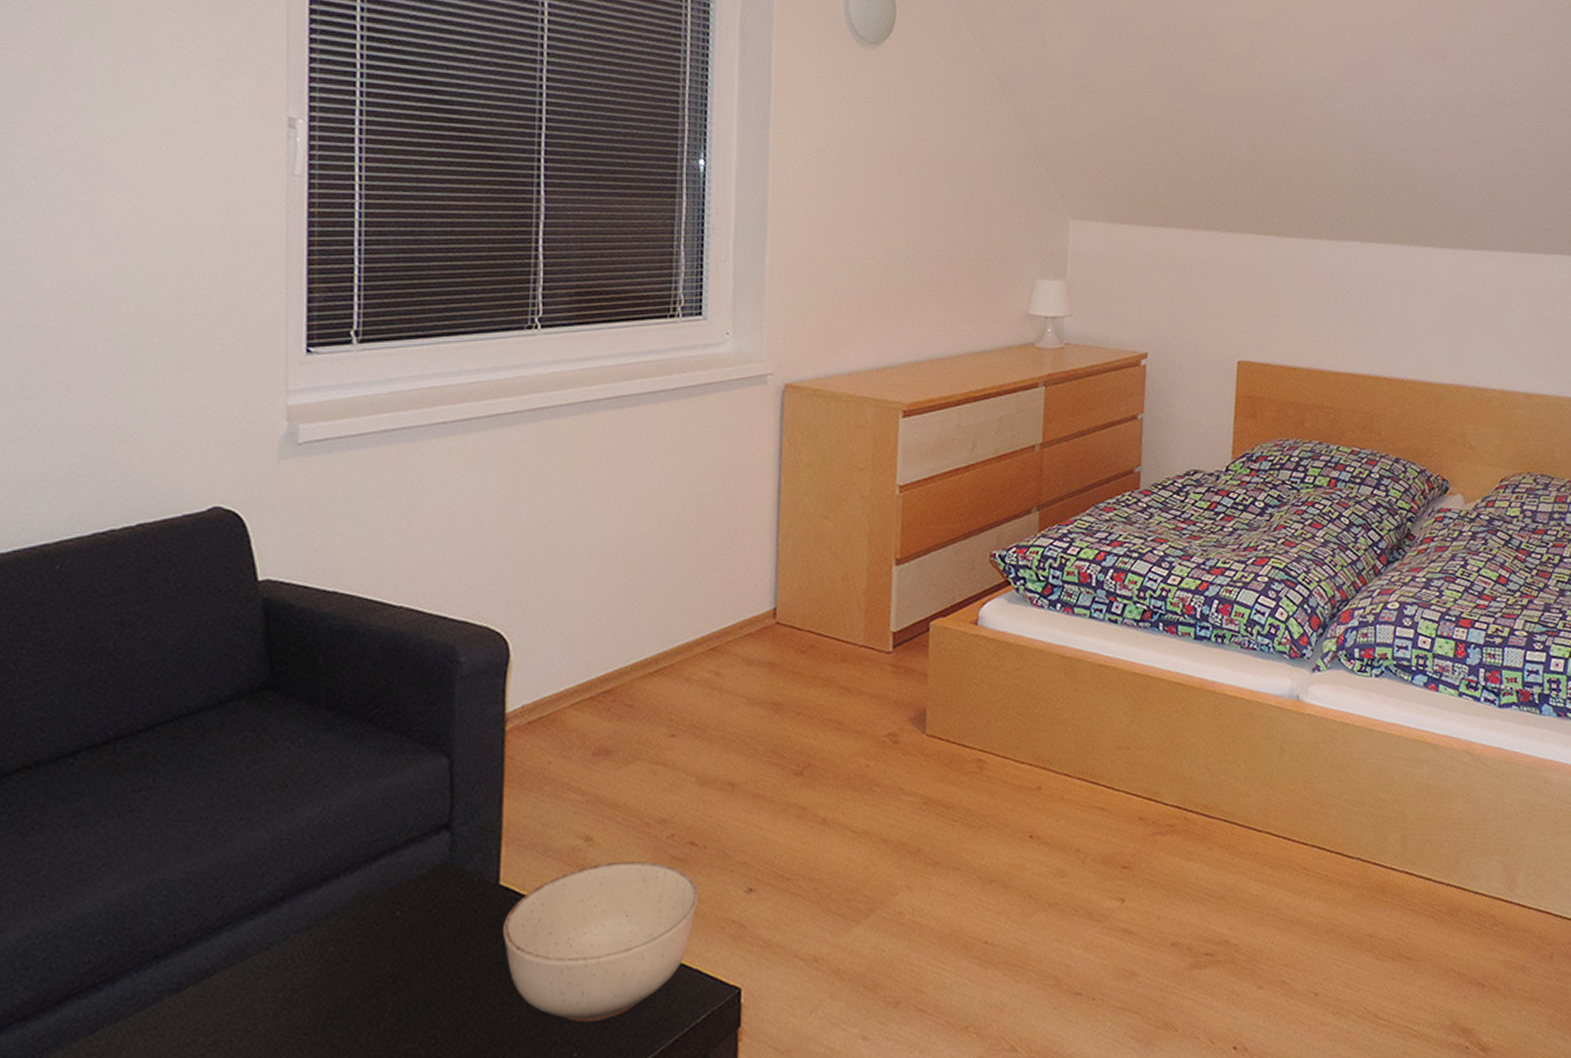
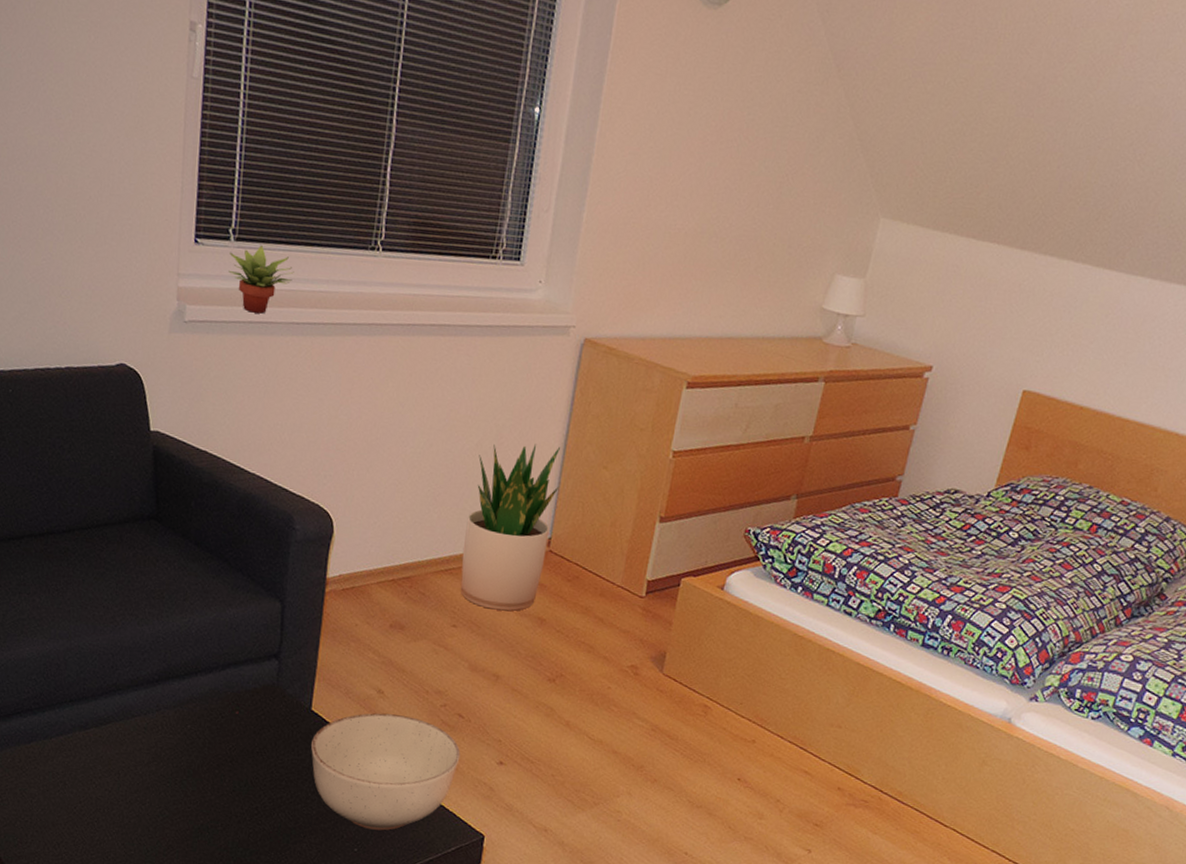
succulent plant: none [352,343,436,420] -> present [228,245,294,314]
planter: none [673,504,779,706] -> present [460,444,560,612]

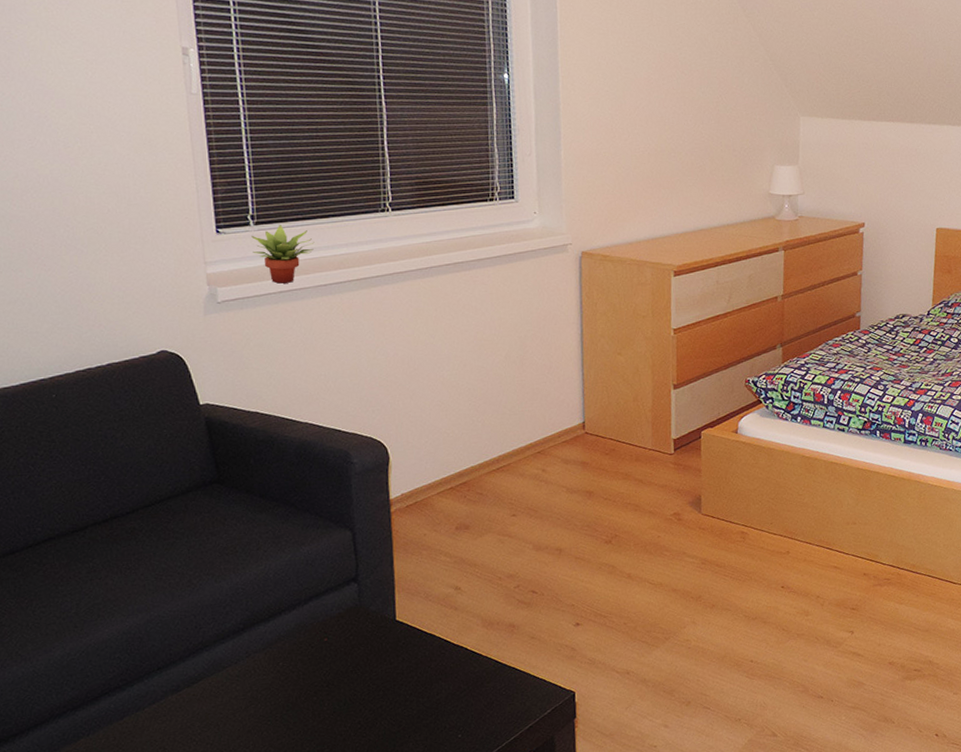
bowl: present [311,713,461,831] -> none [401,603,540,714]
planter: present [460,444,560,612] -> none [508,344,584,494]

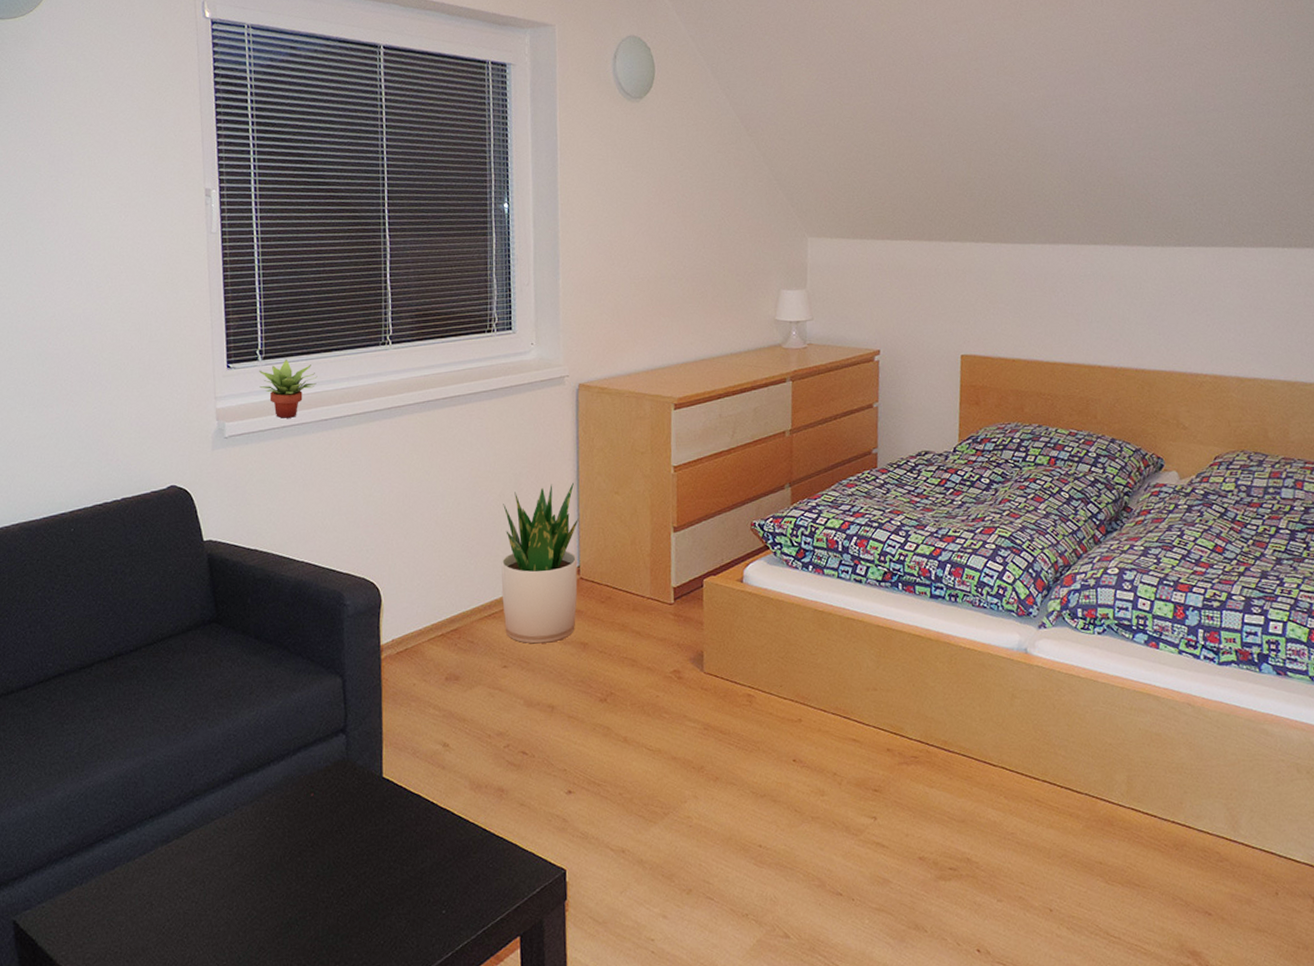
planter: none [508,344,584,494] -> present [501,482,580,644]

